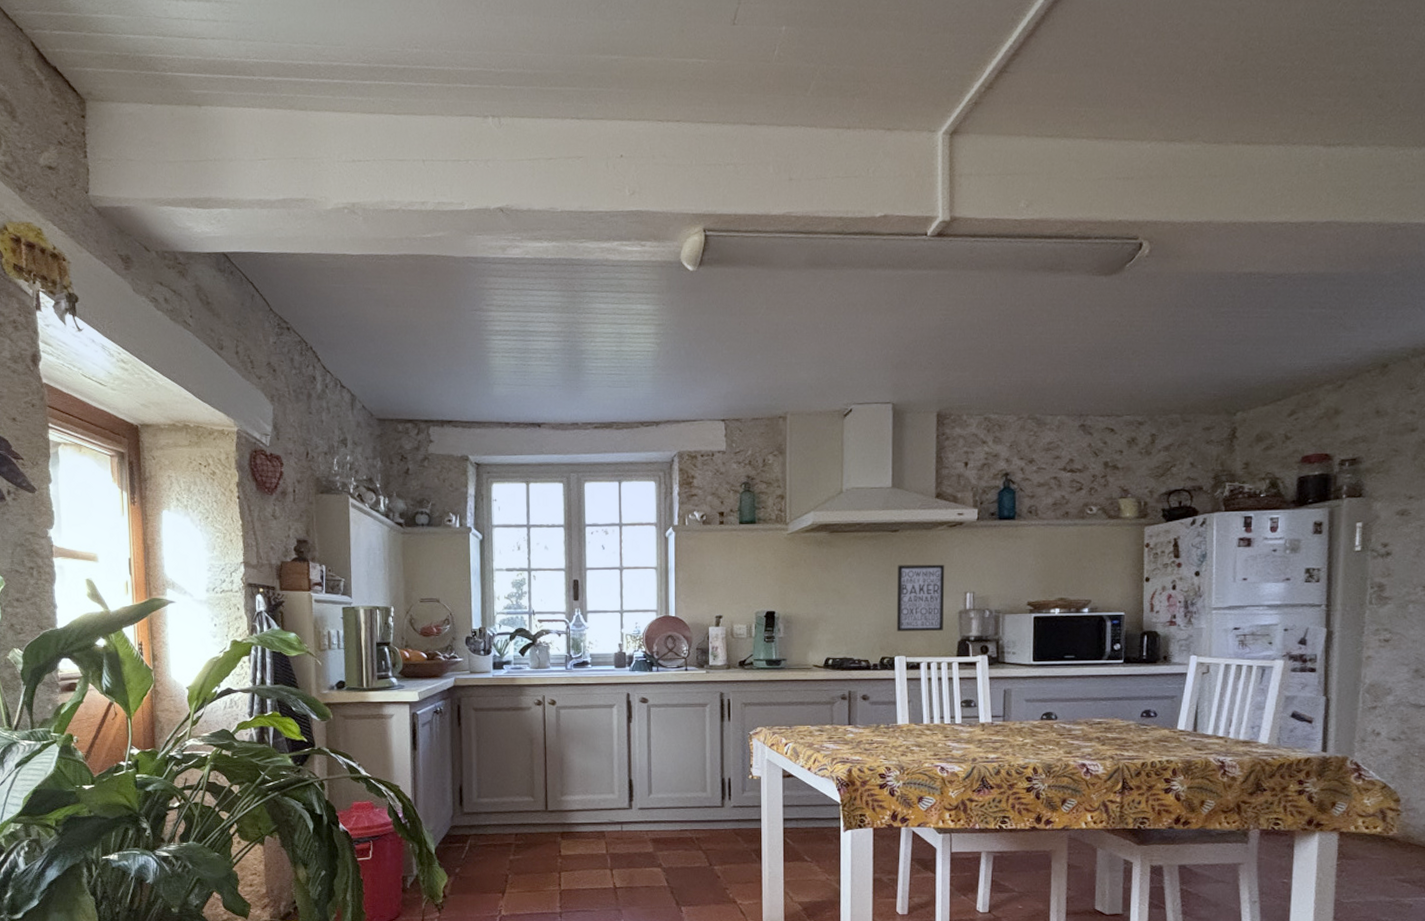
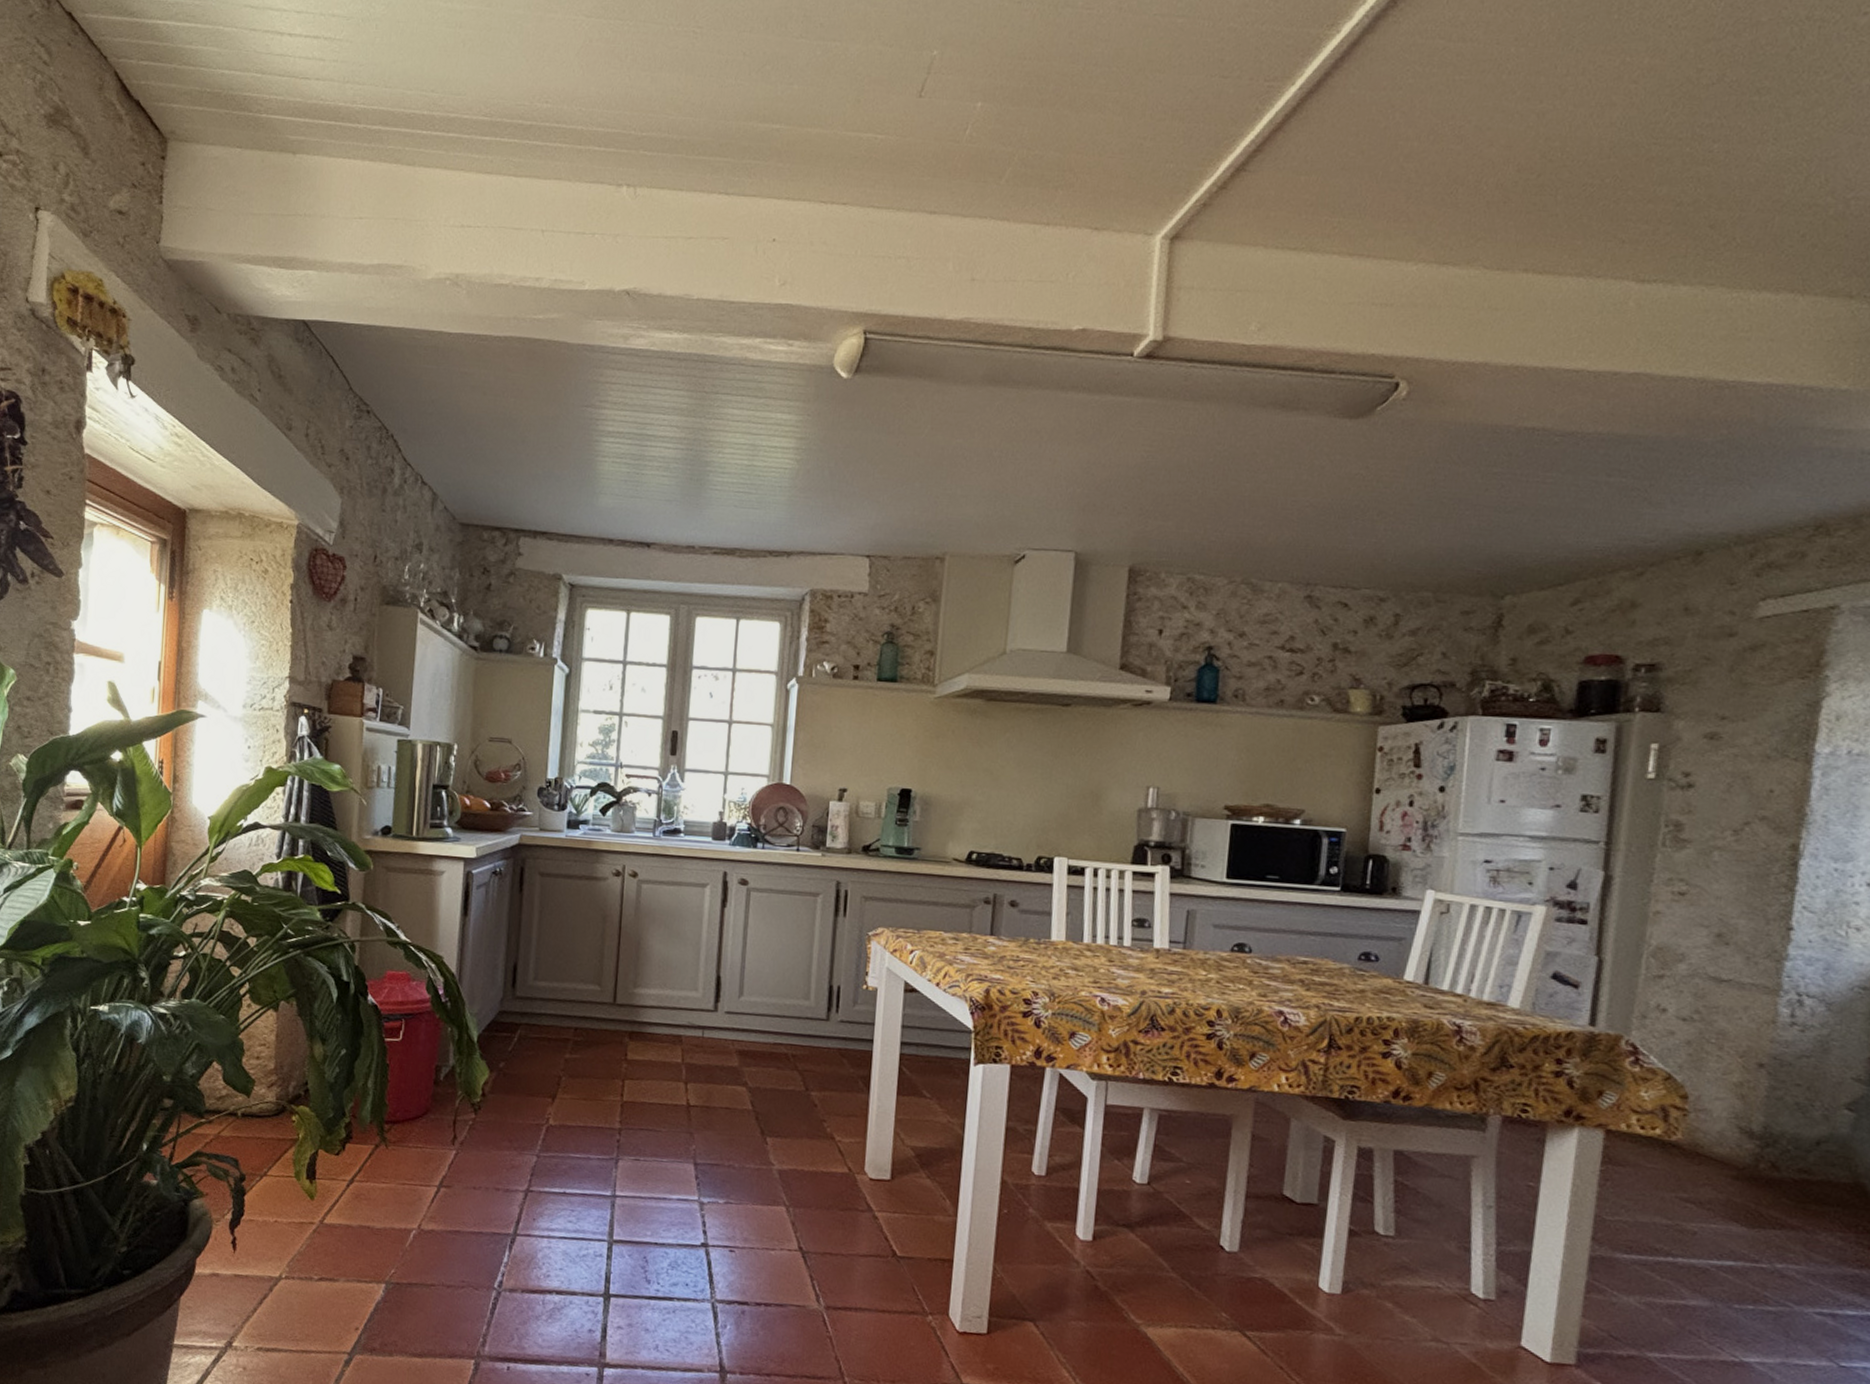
wall art: present [896,564,945,631] -> none [1058,746,1125,831]

